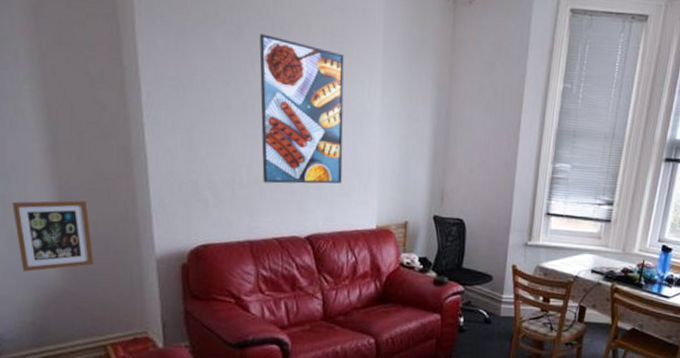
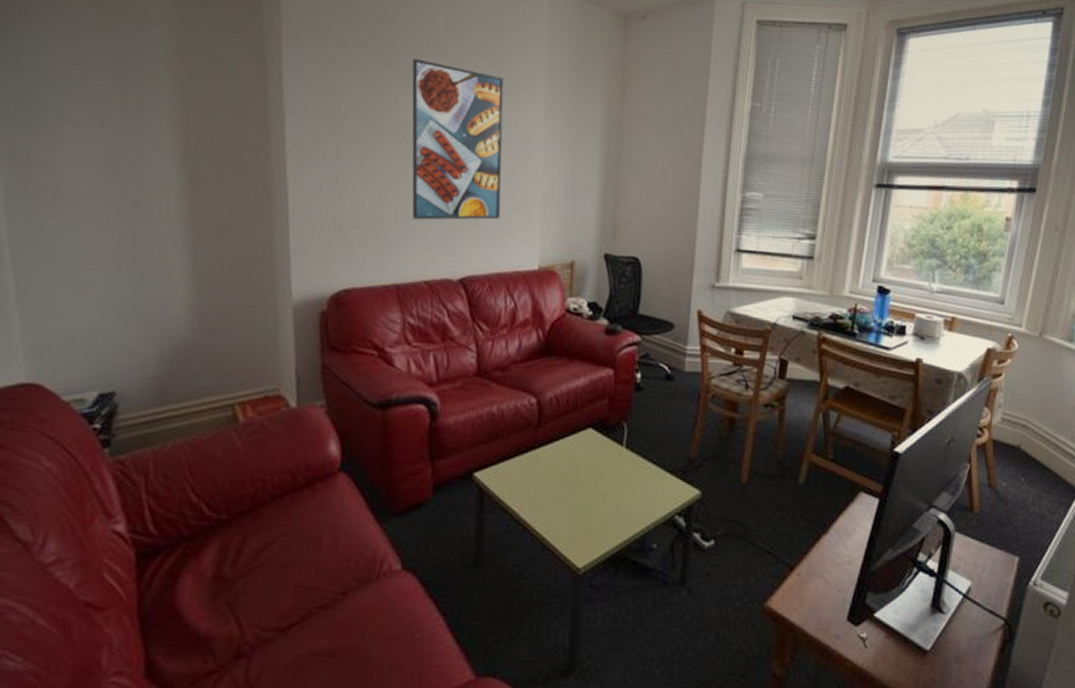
picture frame: present [12,200,94,272] -> none [143,241,226,321]

